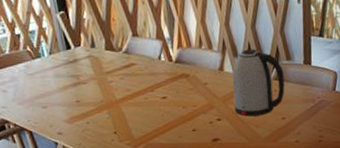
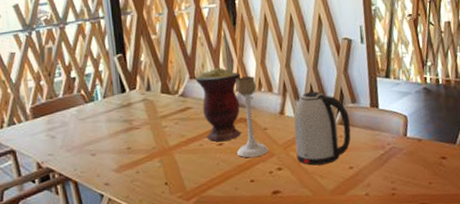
vase: none [138,26,183,95] -> present [195,68,241,142]
candle holder: none [177,34,208,110] -> present [235,76,268,158]

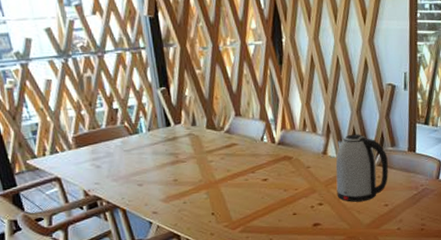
vase: present [195,68,241,142] -> none [241,107,286,177]
candle holder: present [235,76,268,158] -> none [281,116,310,193]

